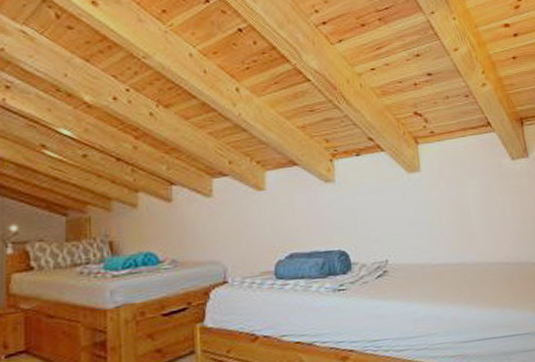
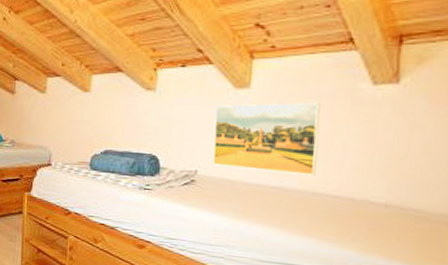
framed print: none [394,179,489,252] -> present [213,102,321,175]

